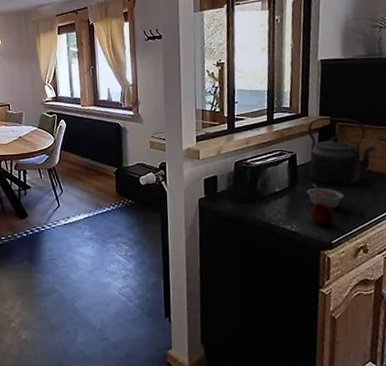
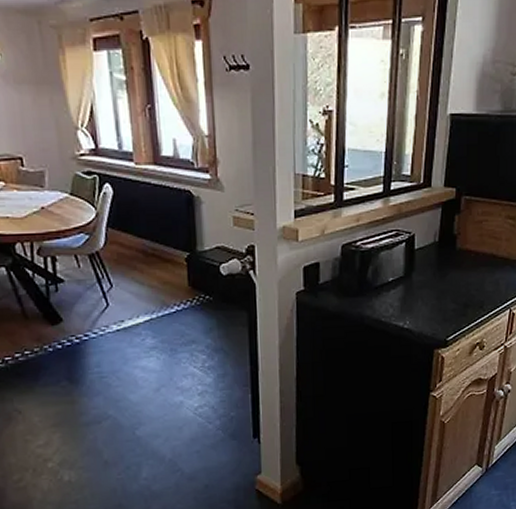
legume: present [307,183,345,209] -> none [424,270,465,301]
kettle: present [308,117,375,185] -> none [428,189,502,272]
fruit: present [310,202,335,225] -> none [427,293,452,320]

